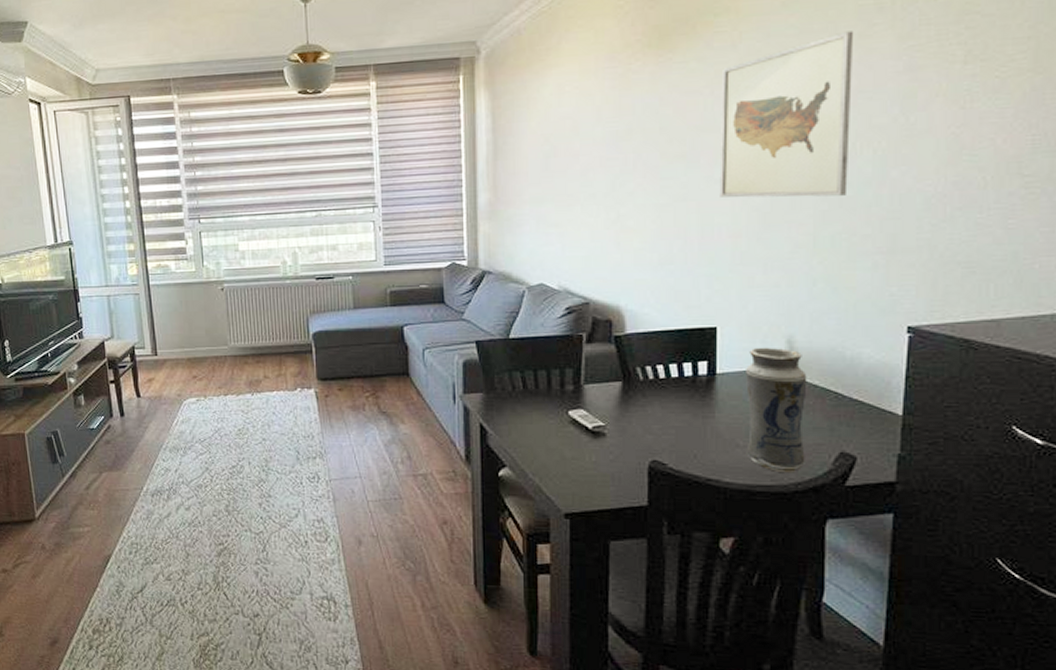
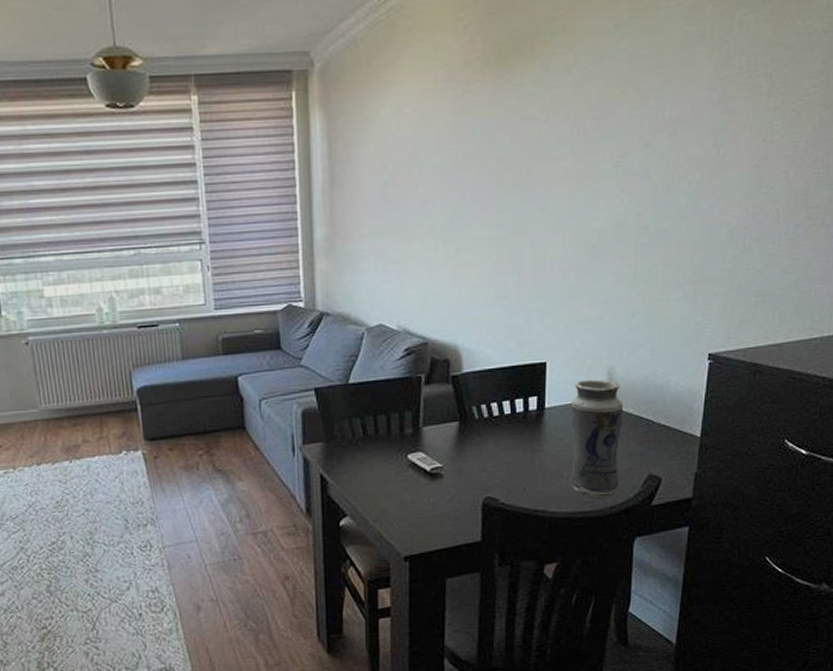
wall art: present [719,31,854,198] -> none [552,58,678,231]

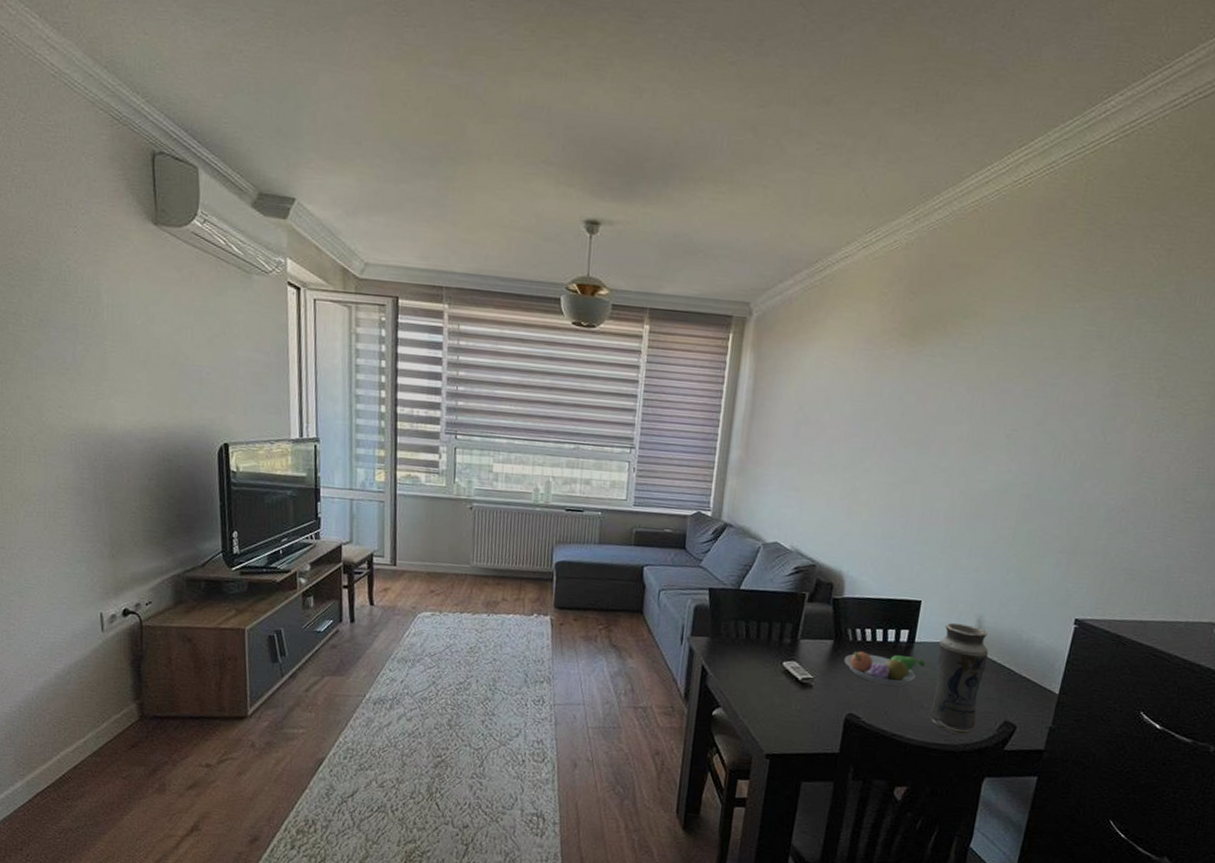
fruit bowl: none [472,424,559,460] -> present [843,651,925,686]

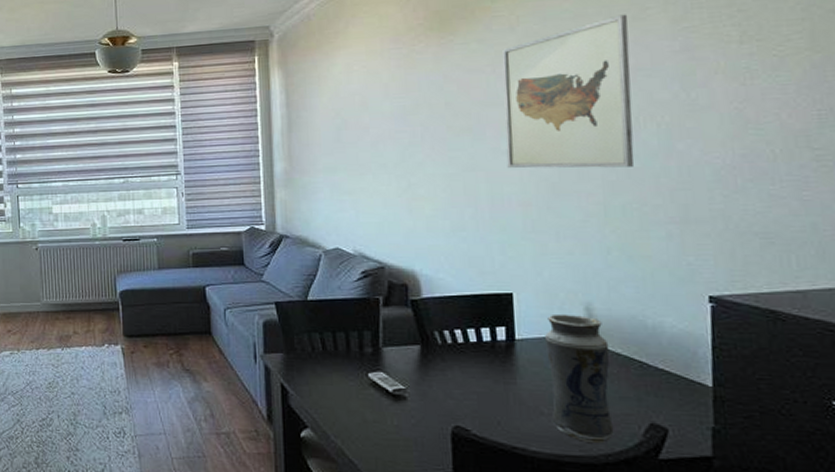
fruit bowl: present [843,651,925,686] -> none [436,355,533,391]
wall art: none [942,351,1076,498] -> present [502,14,635,169]

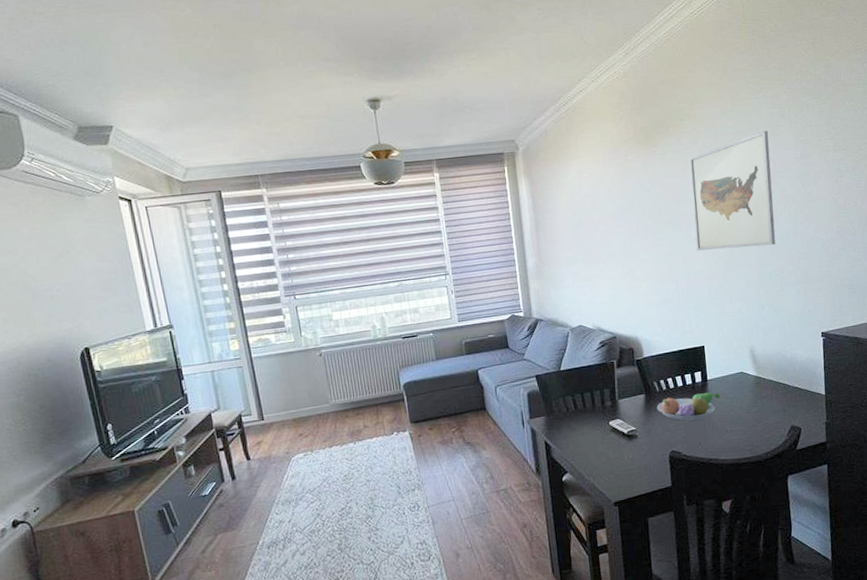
fruit bowl: none [436,355,533,391] -> present [656,392,720,421]
vase: present [545,314,614,444] -> none [726,356,770,447]

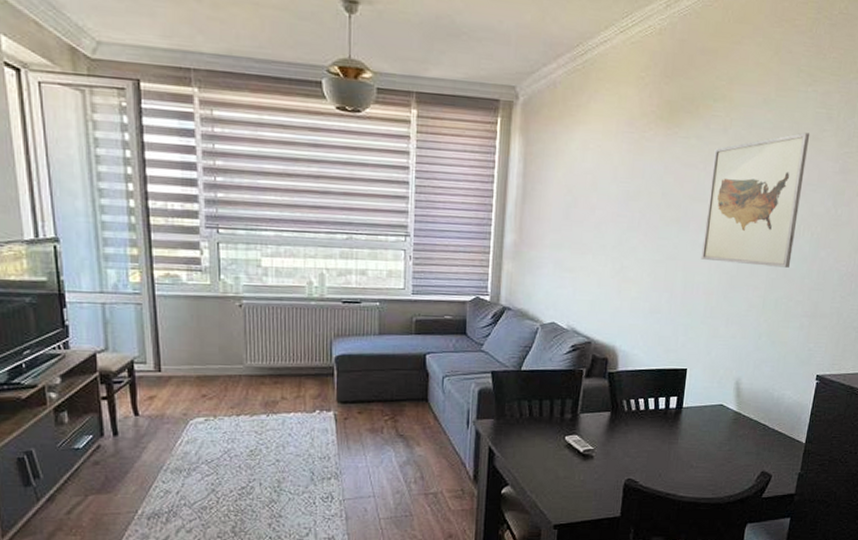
fruit bowl: present [656,392,720,421] -> none [620,420,692,449]

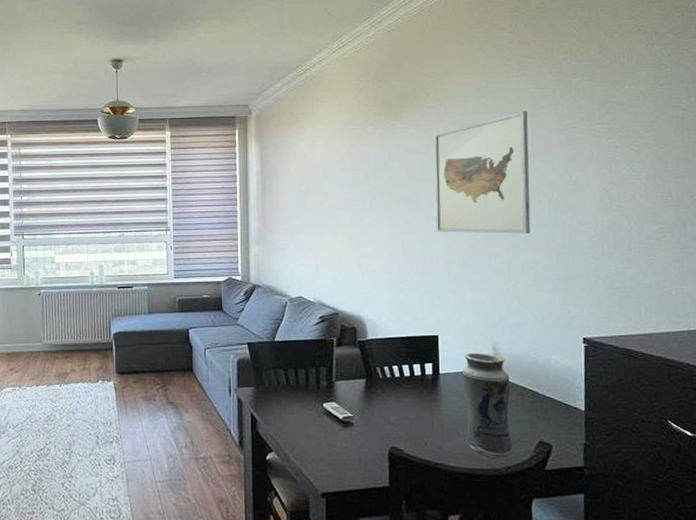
vase: none [697,386,747,488] -> present [462,352,513,459]

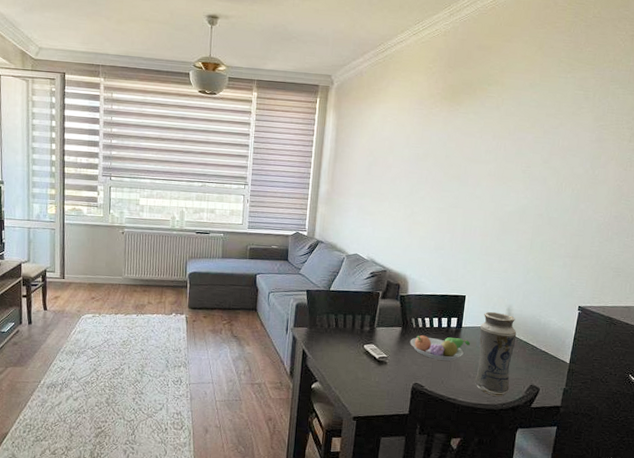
fruit bowl: none [378,387,453,416] -> present [409,335,470,361]
wall art: present [434,111,531,234] -> none [478,109,570,217]

